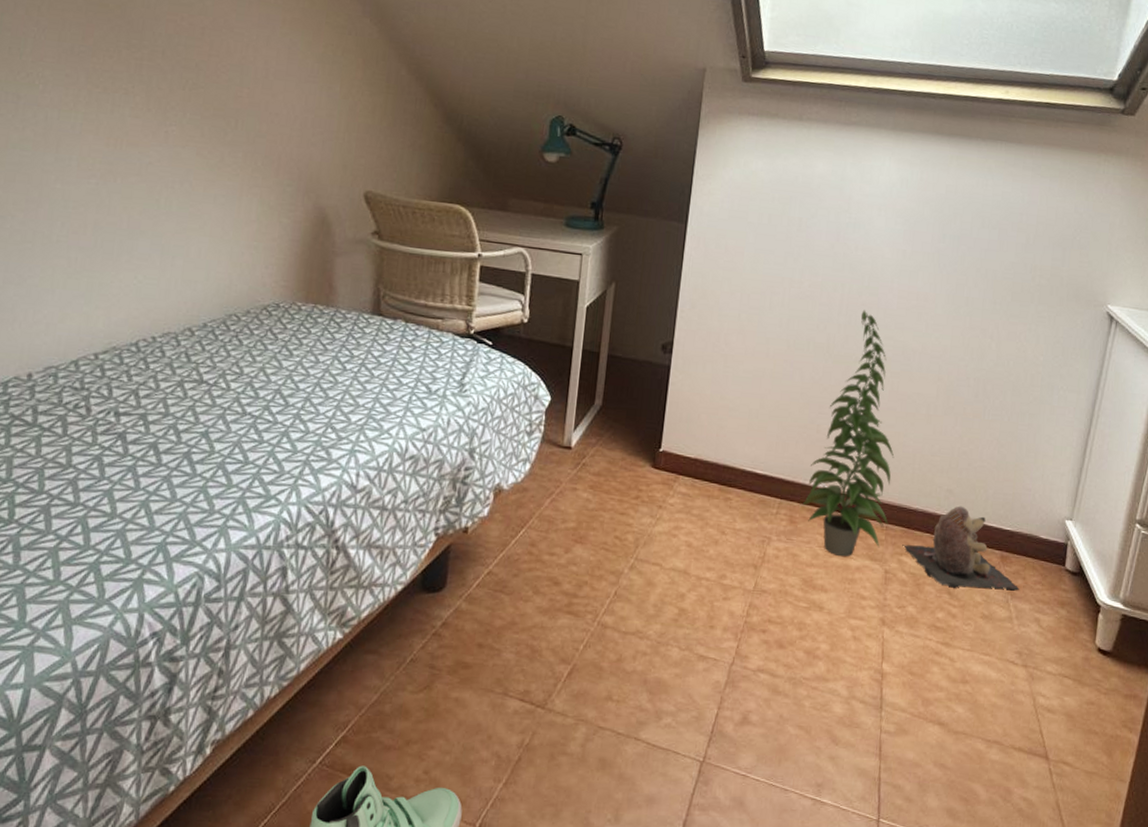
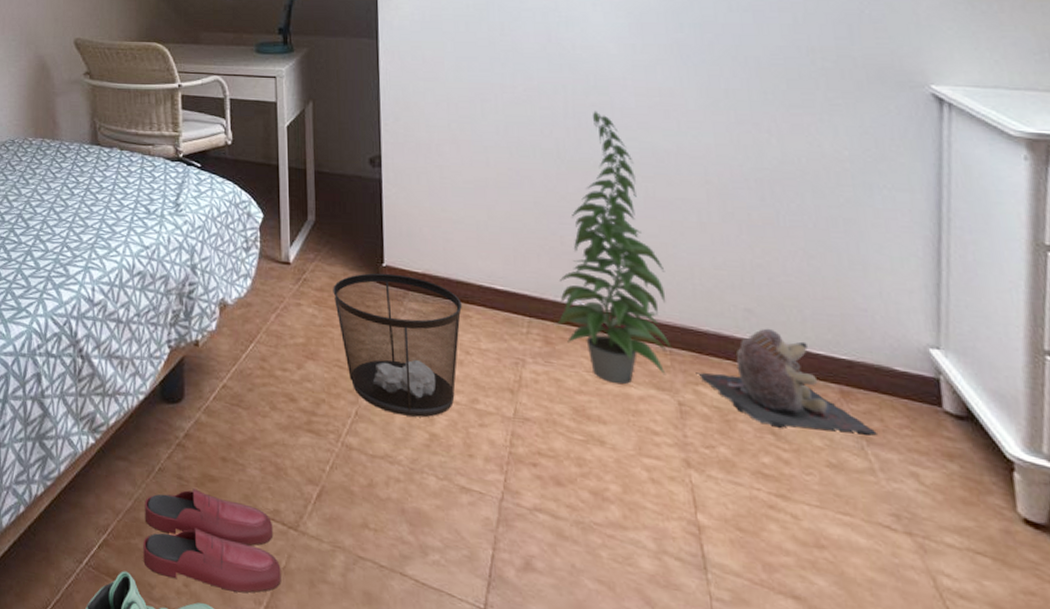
slippers: none [383,677,524,773] -> present [143,488,281,593]
waste bin: none [609,458,725,594] -> present [333,273,462,418]

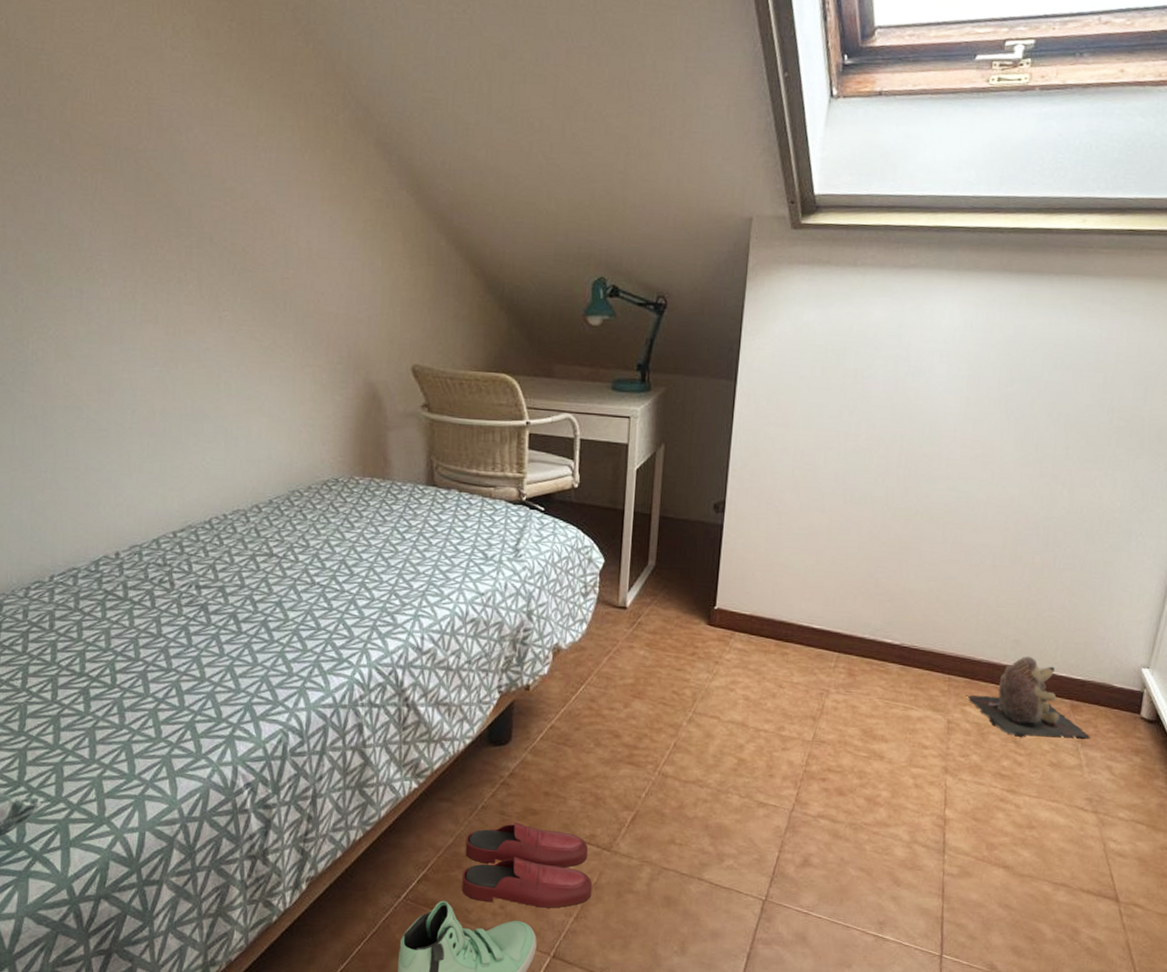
waste bin: present [333,273,462,418] -> none [665,615,782,745]
plant: present [557,111,672,385] -> none [861,461,958,708]

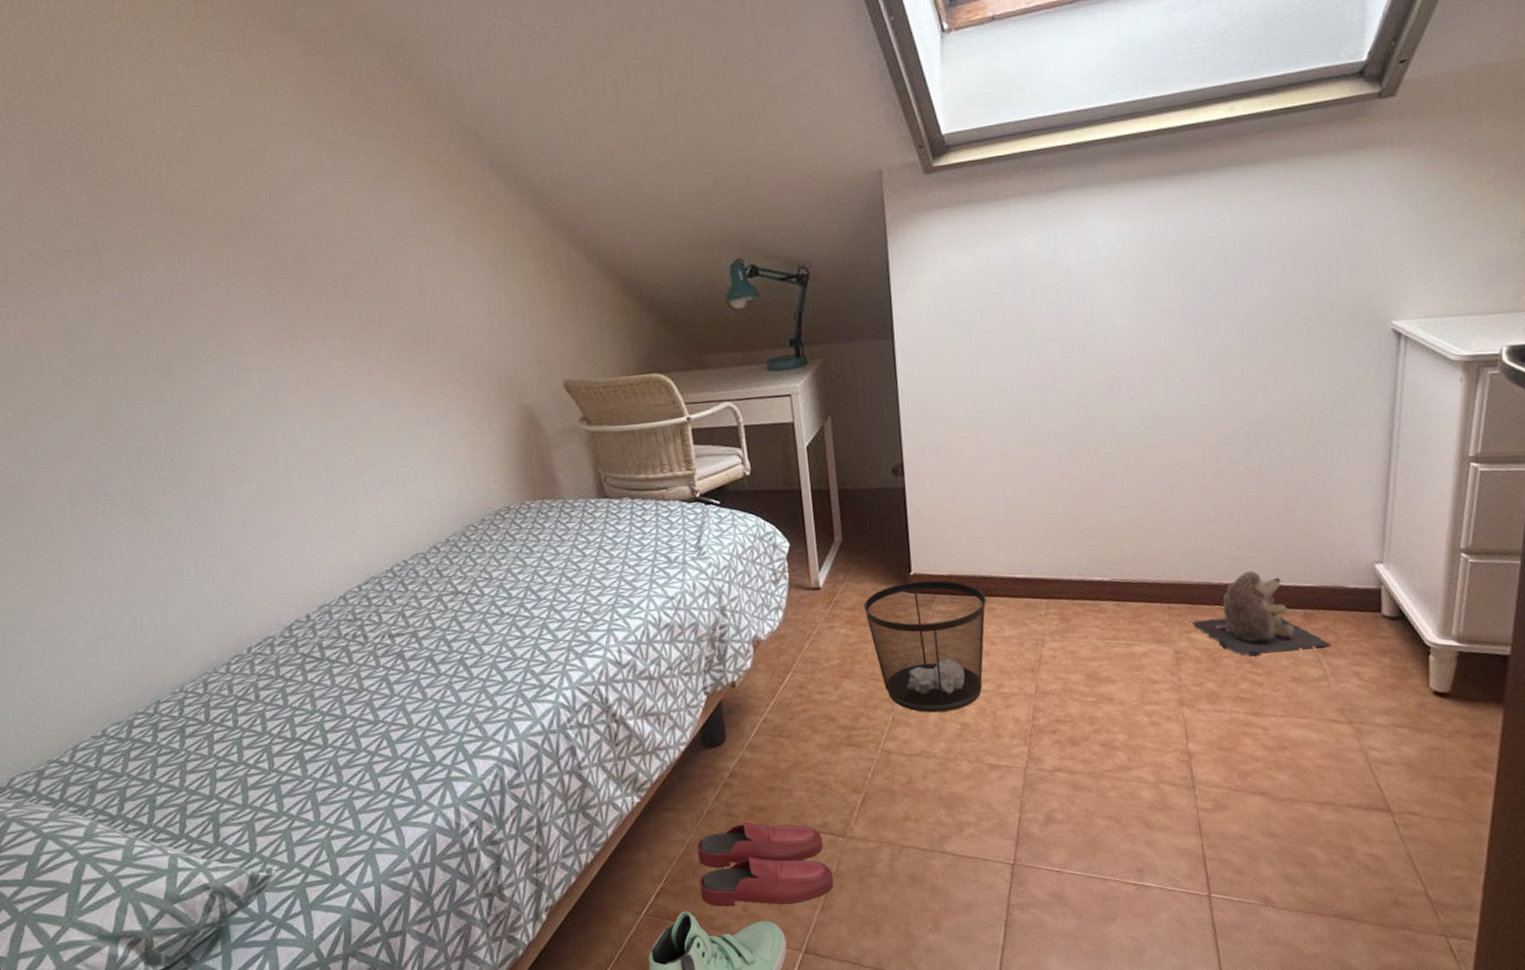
waste bin: none [665,615,782,745] -> present [864,580,986,713]

